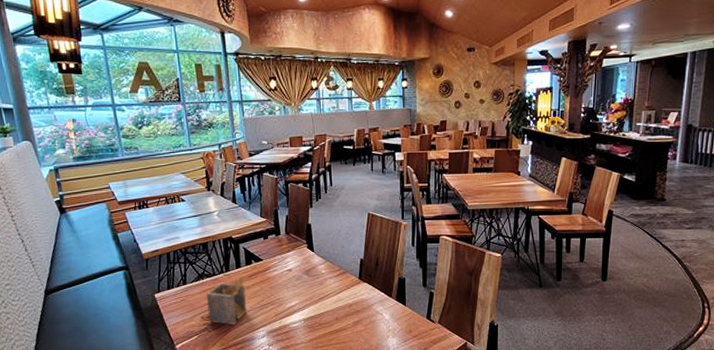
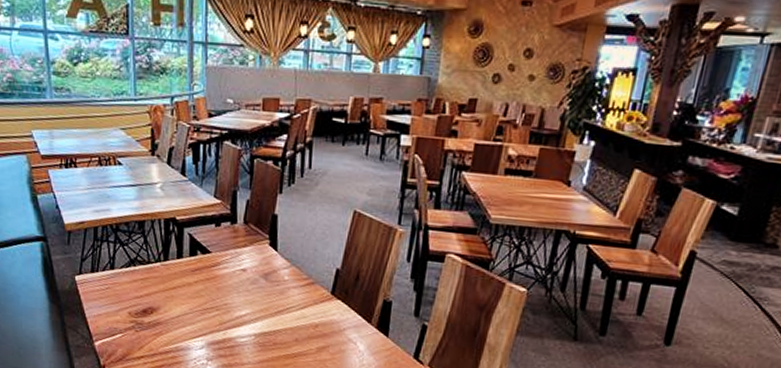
napkin holder: present [207,275,247,326] -> none [136,268,186,329]

